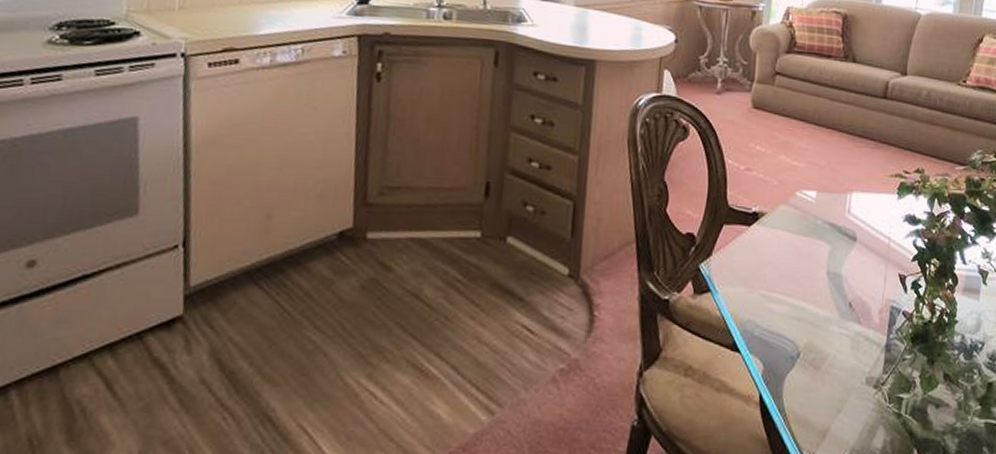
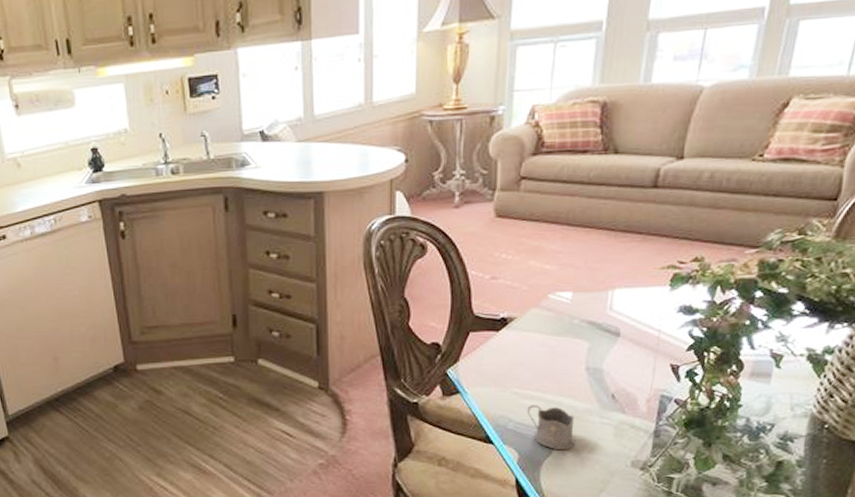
tea glass holder: none [772,309,816,362] -> present [527,405,575,449]

